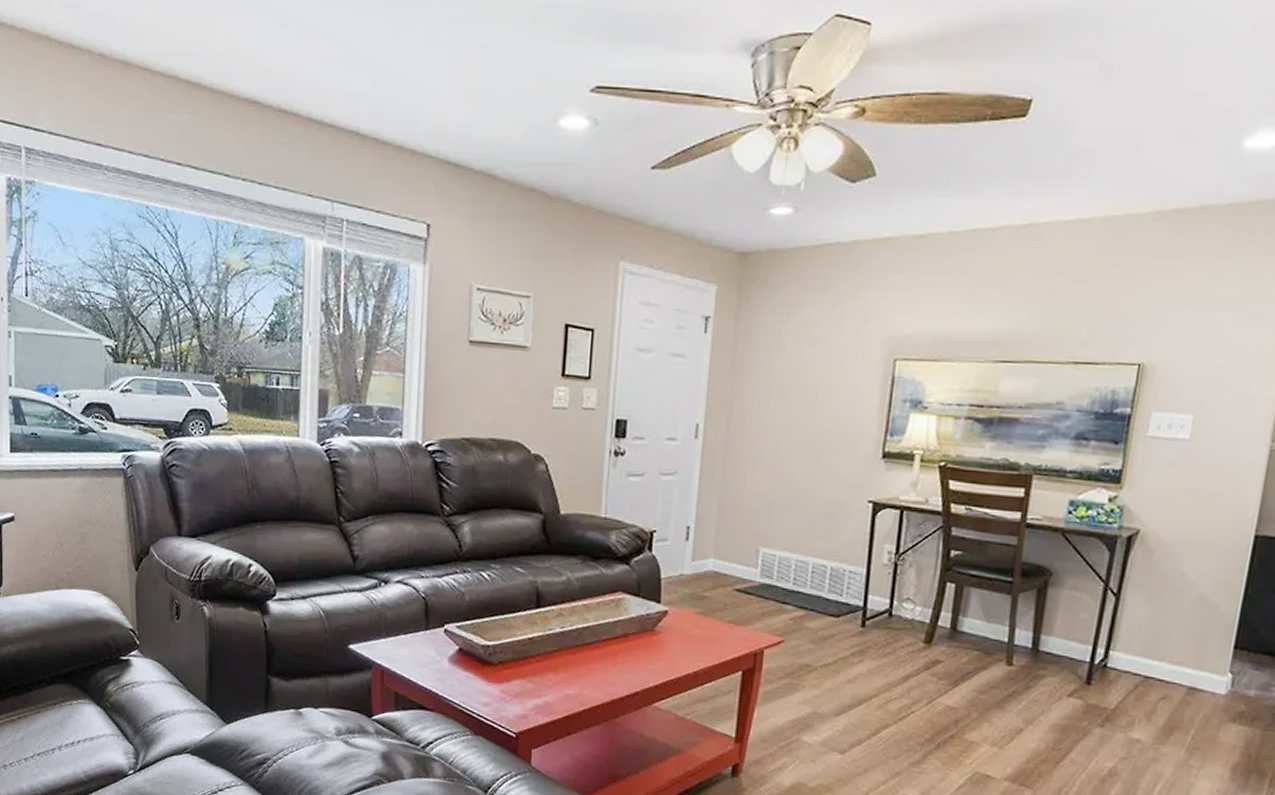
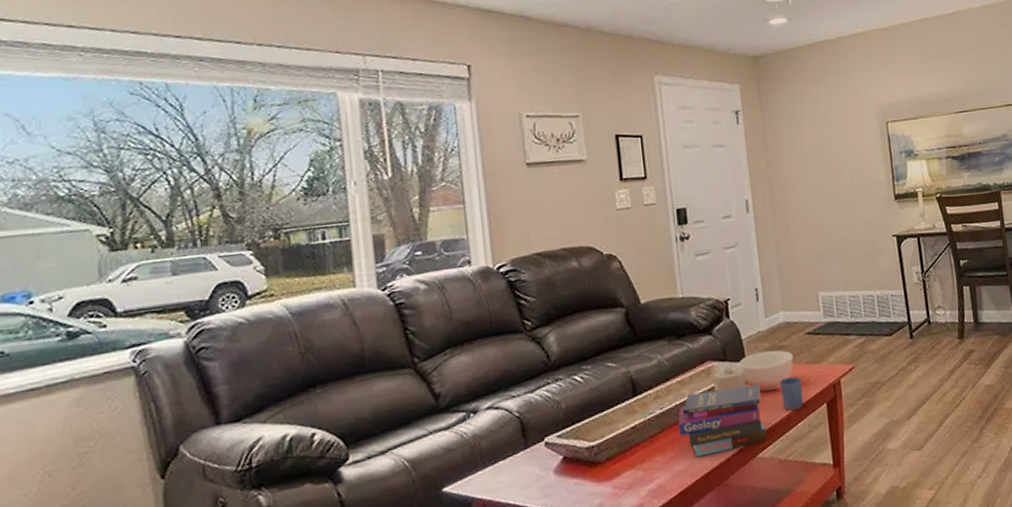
books: none [576,621,670,692] -> present [678,384,768,458]
candle: none [621,602,658,630] -> present [713,366,747,392]
bowl: none [652,596,715,642] -> present [739,350,794,392]
mug: none [691,631,719,669] -> present [780,376,803,411]

